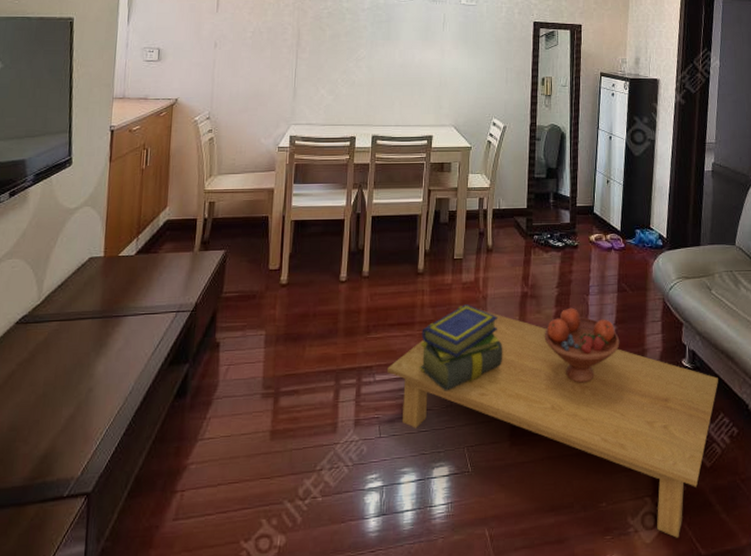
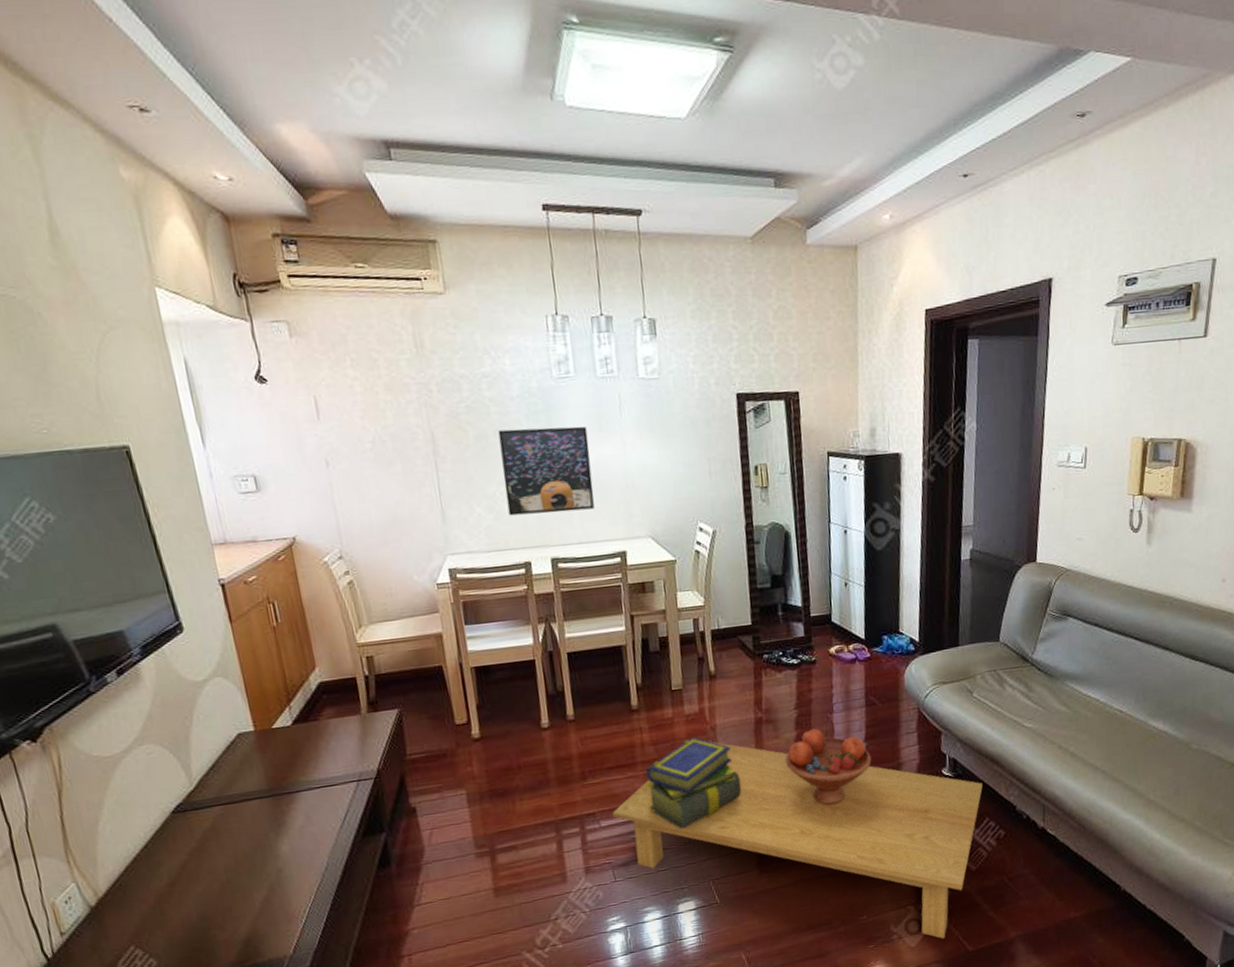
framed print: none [345,32,416,99] -> present [498,426,594,516]

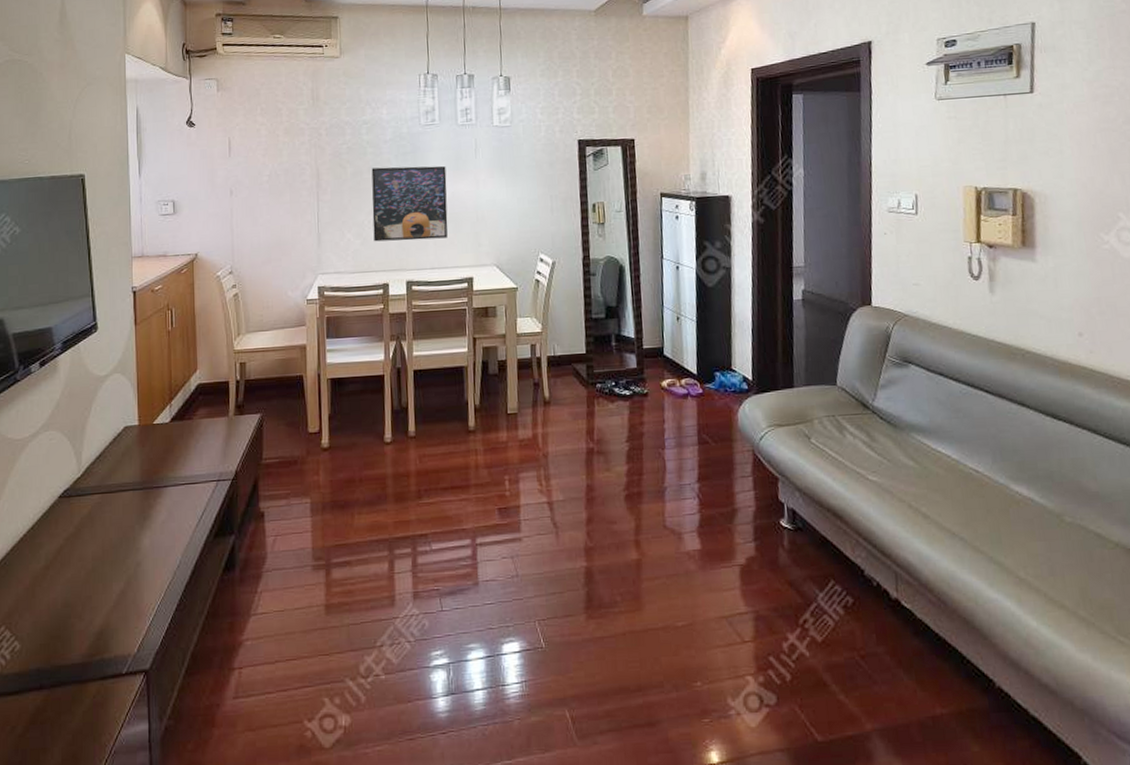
coffee table: present [613,741,983,939] -> none [444,468,826,722]
stack of books: present [645,737,742,829] -> none [478,464,572,560]
fruit bowl: present [785,728,872,805] -> none [616,463,705,549]

